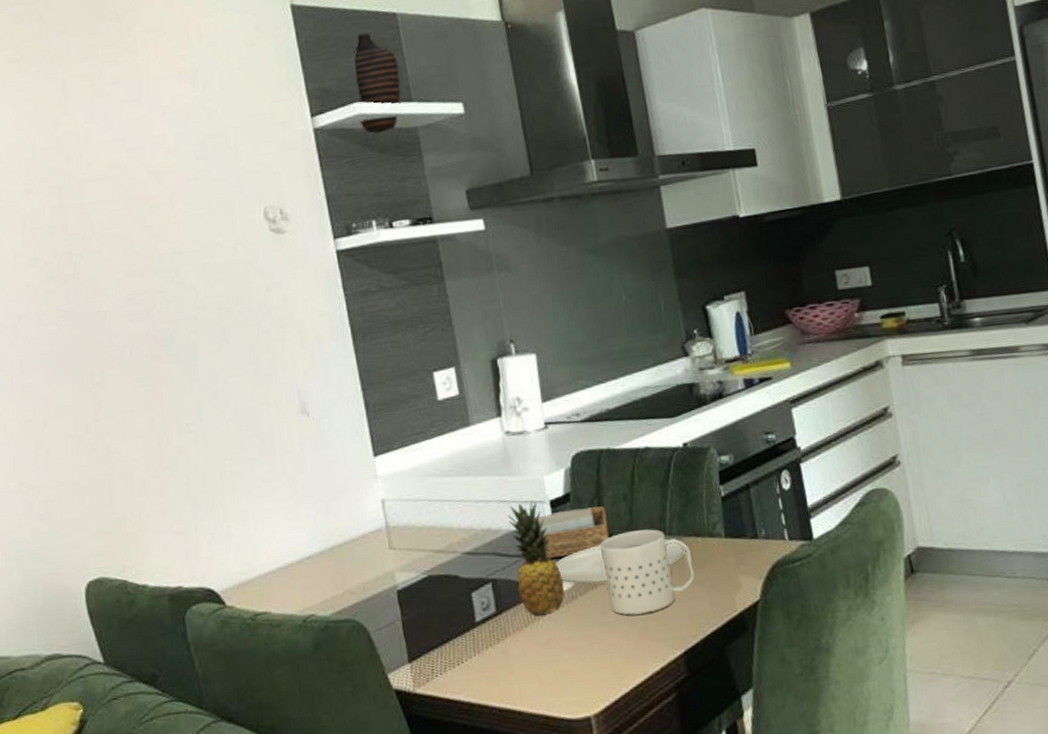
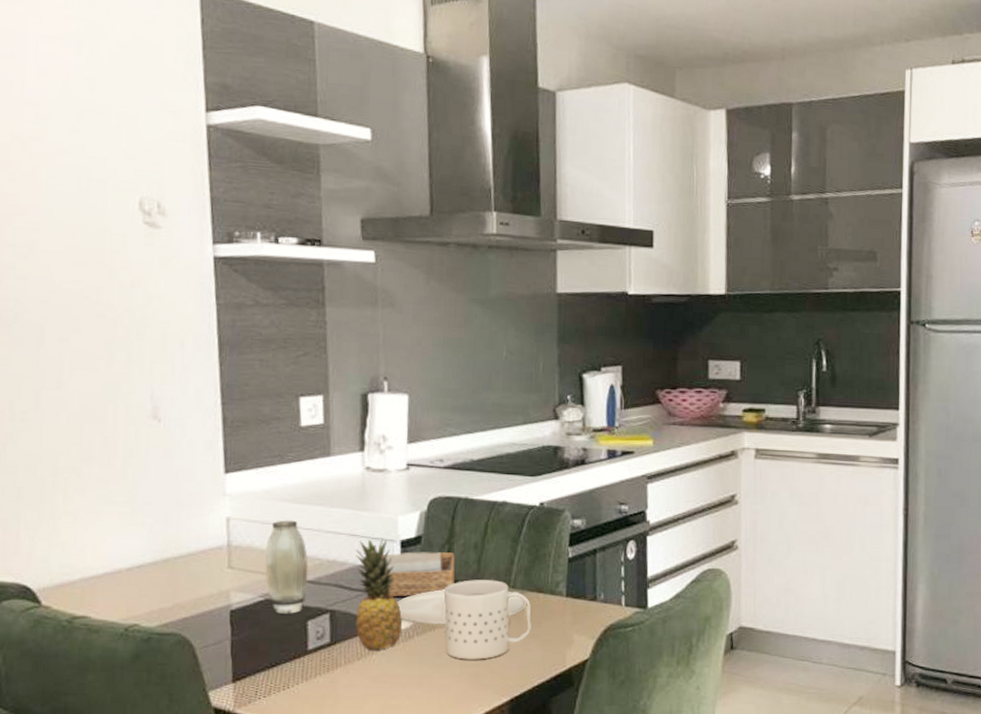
decorative vase: present [353,33,400,134] -> none [257,35,308,143]
vase: none [421,494,467,589] -> present [265,520,308,614]

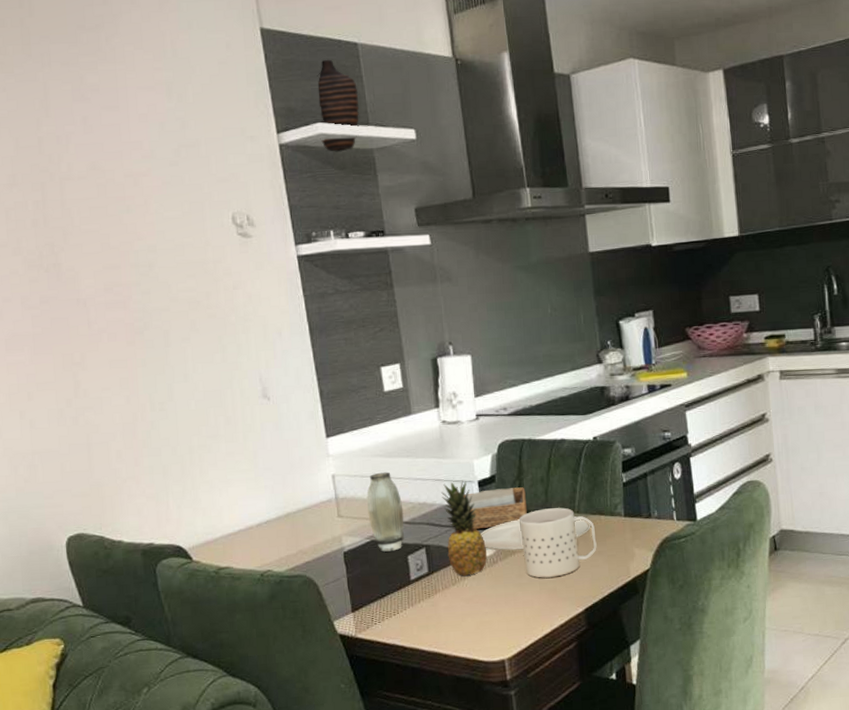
decorative vase: none [257,35,308,143] -> present [317,59,359,152]

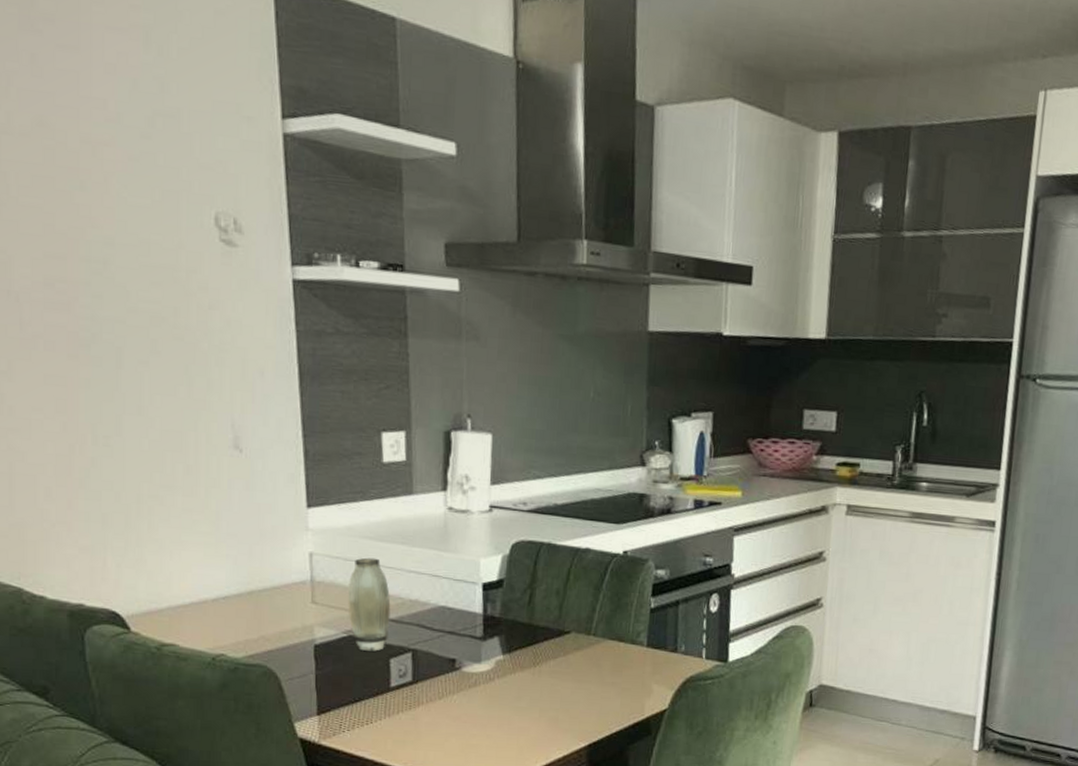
decorative vase: present [317,59,359,152] -> none [335,32,390,157]
fruit: present [441,480,488,576] -> none [437,580,484,690]
napkin holder: present [464,487,528,530] -> none [464,595,537,640]
plate: present [481,516,591,551] -> none [478,634,608,671]
mug: present [518,507,597,578] -> none [524,625,612,705]

